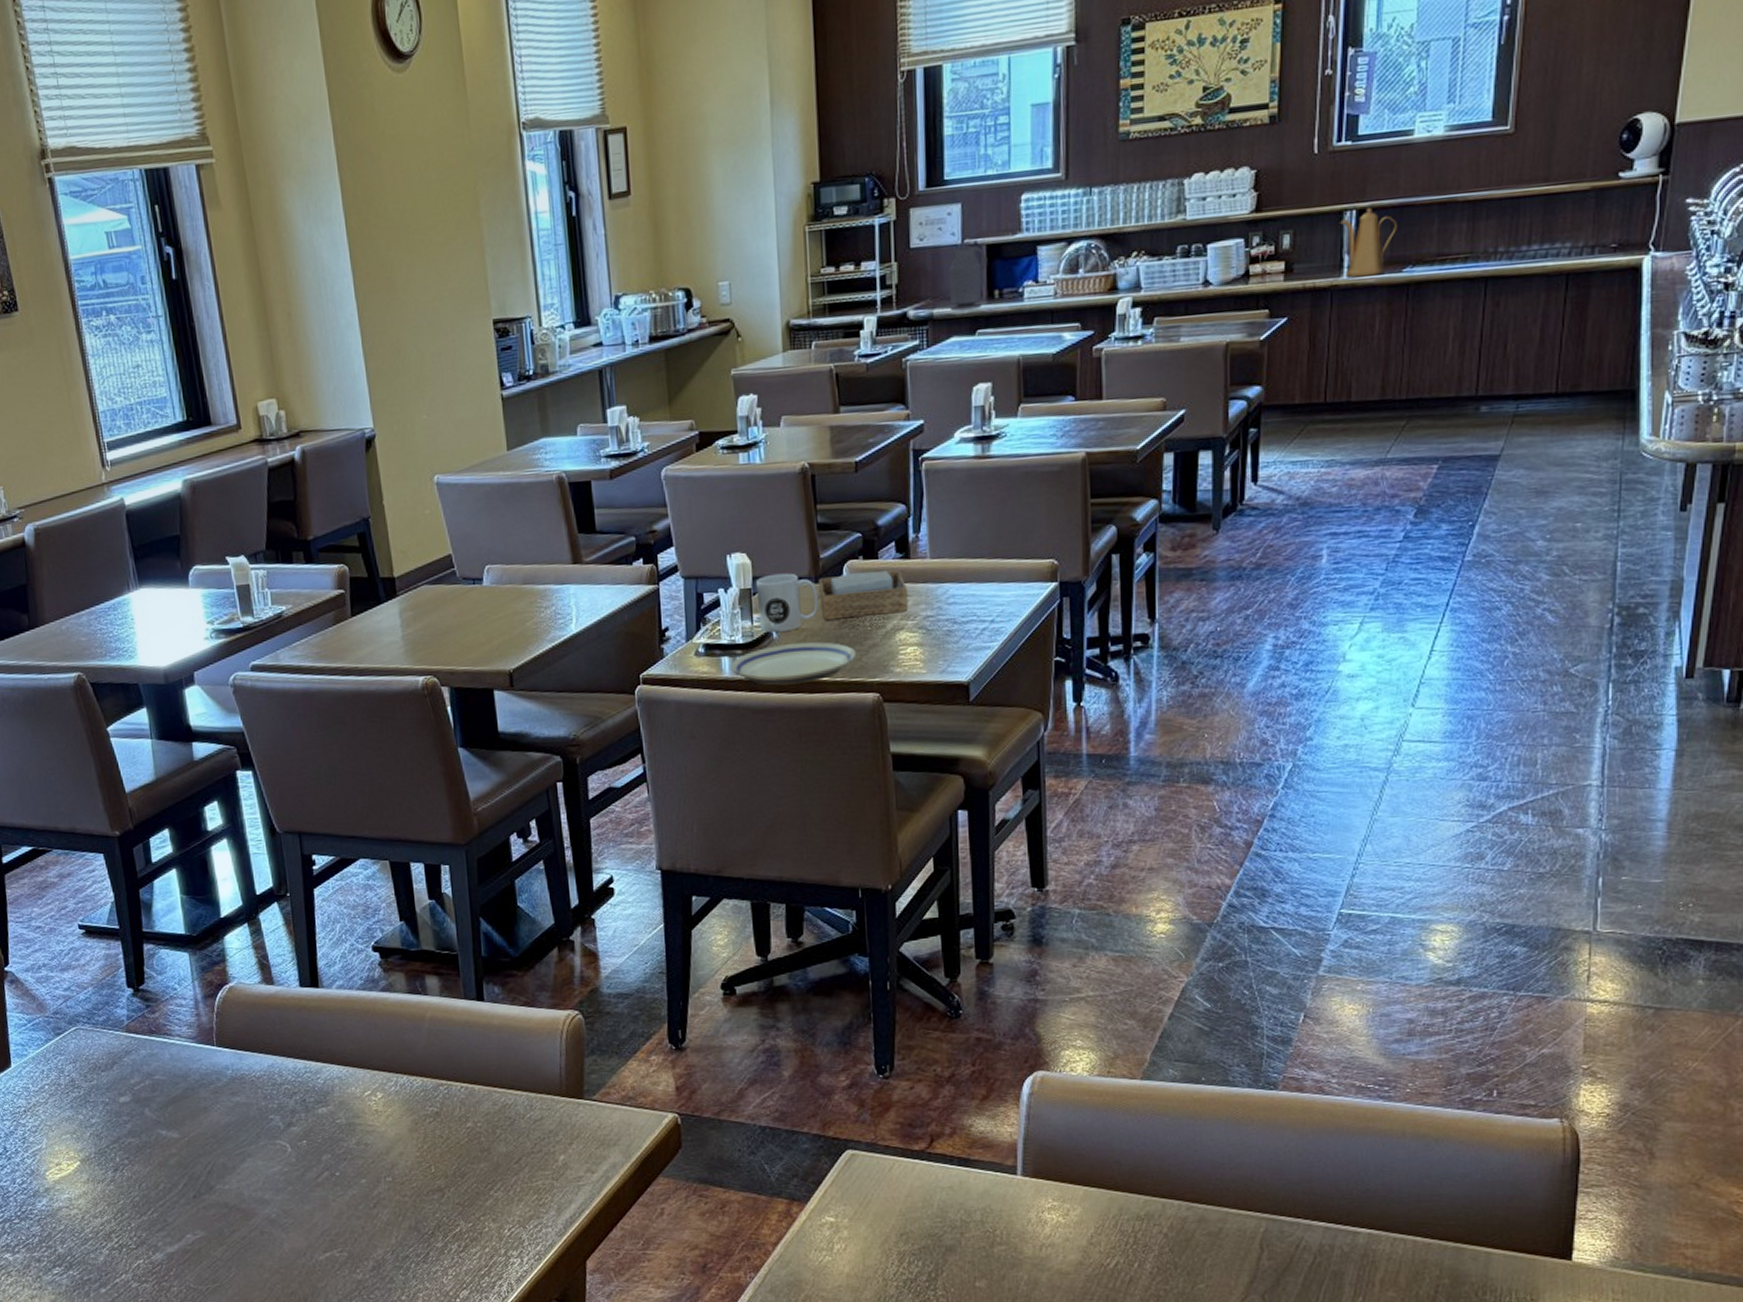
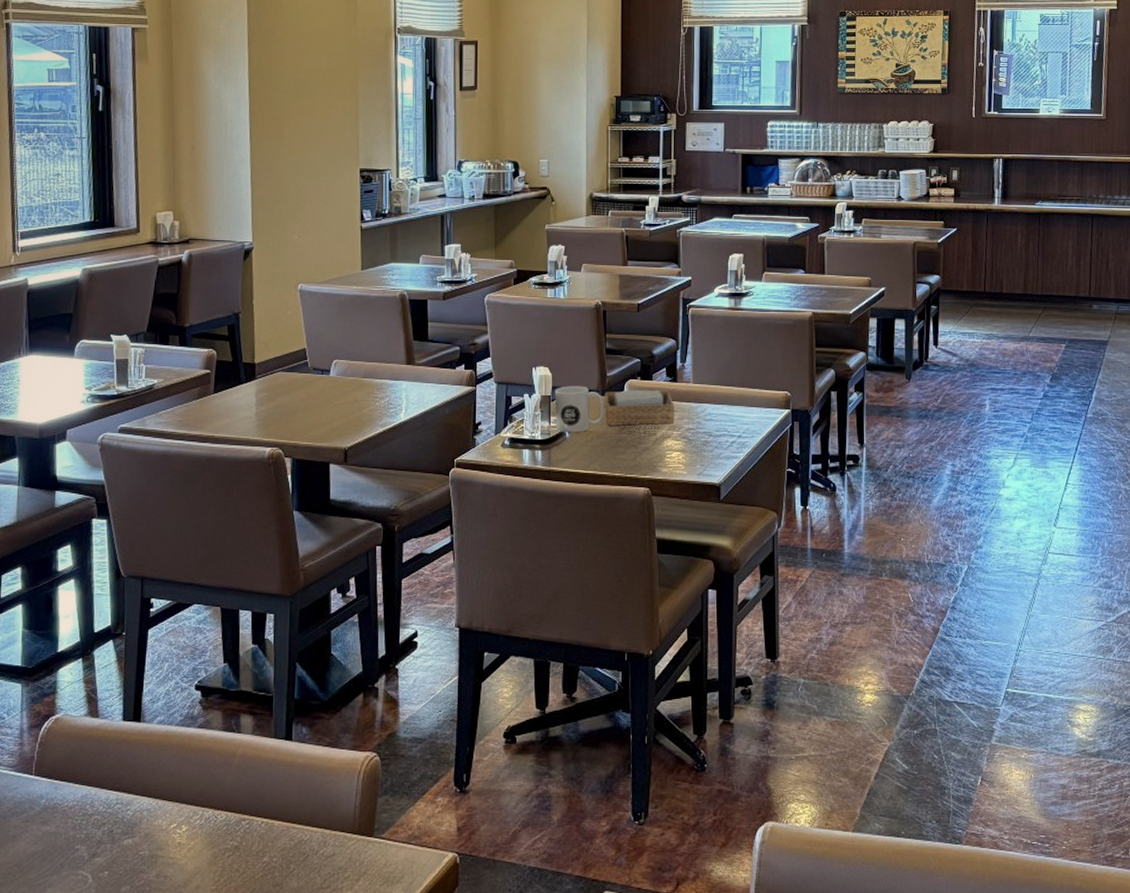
plate: present [730,642,857,686] -> none [530,443,632,476]
water jug: present [949,246,988,312] -> none [714,154,742,199]
coffee pot: present [1340,207,1397,278] -> none [992,158,1030,205]

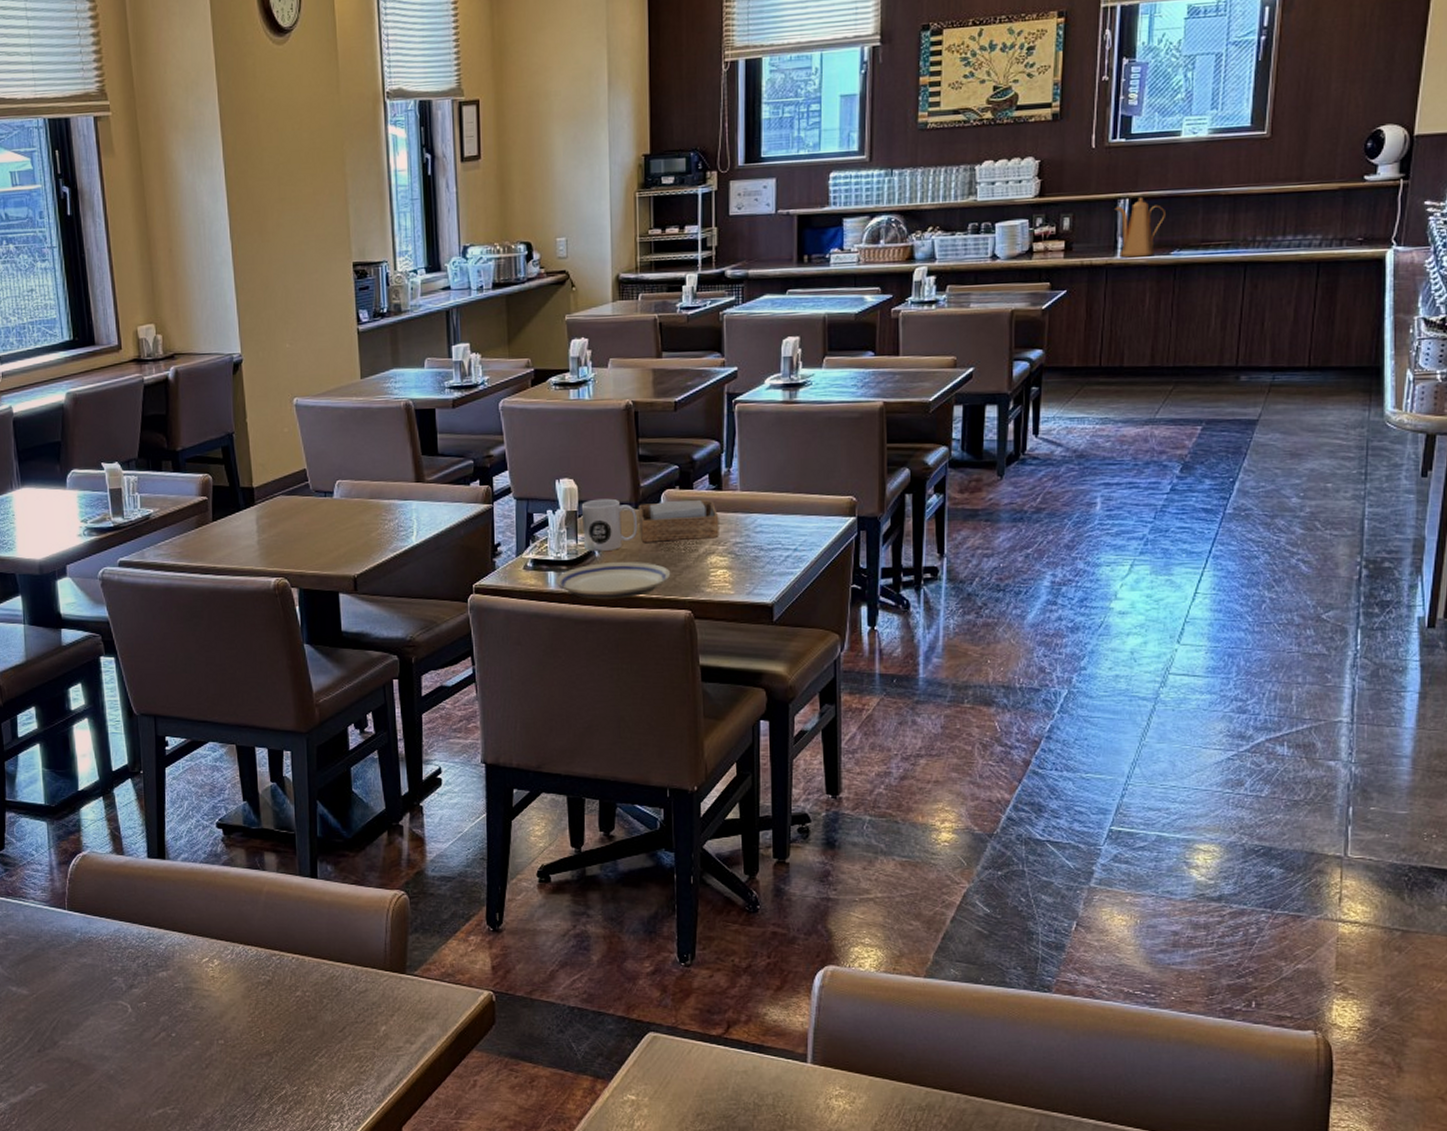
plate: none [530,443,632,476] -> present [555,562,671,600]
coffee pot: none [992,158,1030,205] -> present [1115,196,1165,258]

